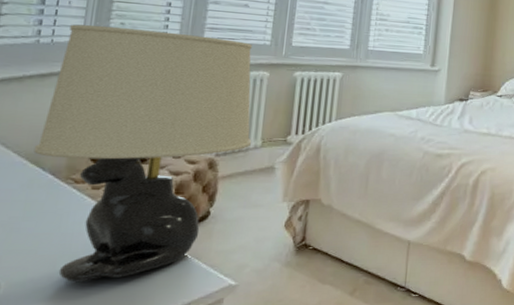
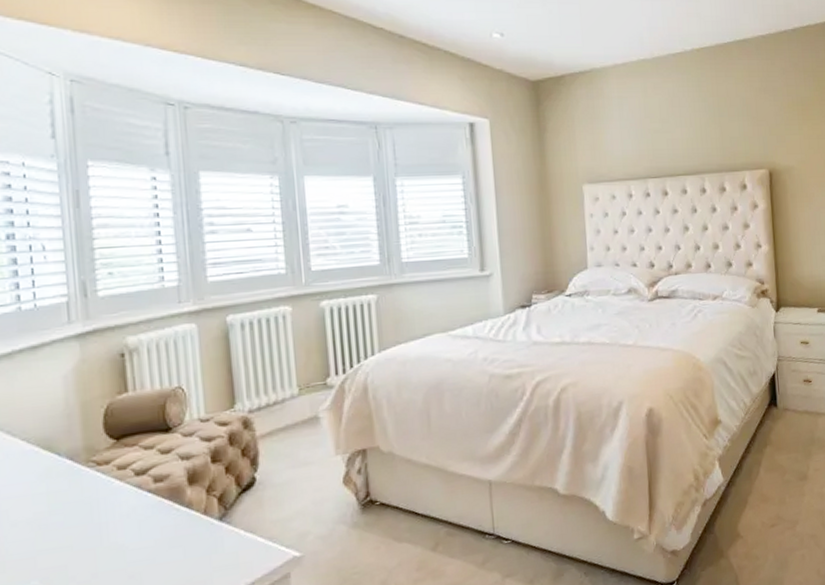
table lamp: present [33,24,252,283] -> none [43,274,287,576]

